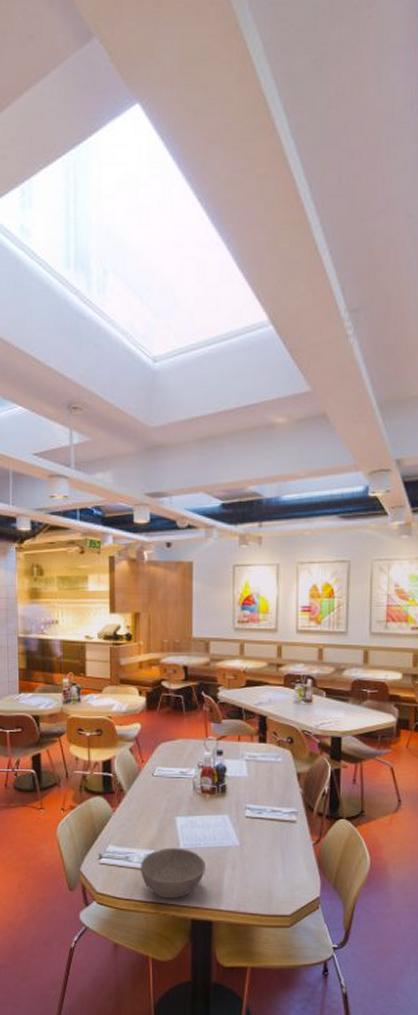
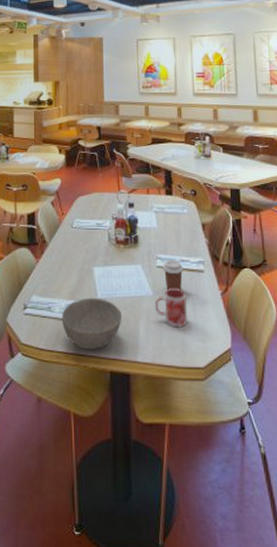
mug: none [242,838,277,877] -> present [155,288,188,328]
coffee cup: none [252,810,275,841] -> present [163,260,184,290]

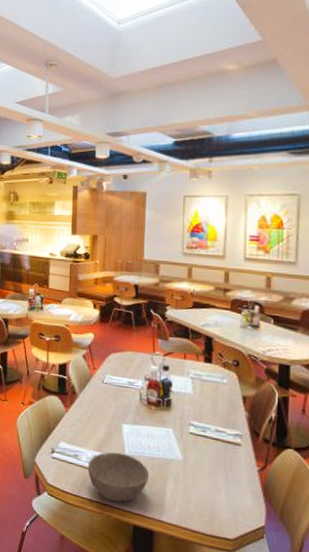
mug: present [155,288,188,328] -> none [185,456,220,497]
coffee cup: present [163,260,184,290] -> none [196,428,219,460]

